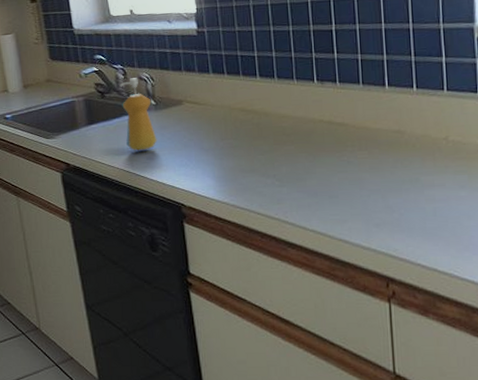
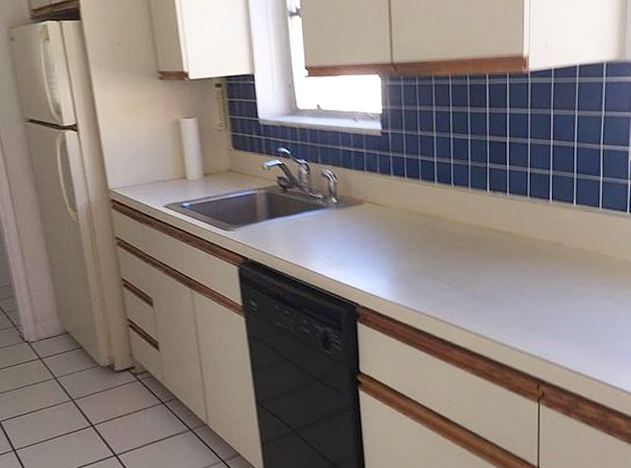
soap dispenser: present [119,78,157,151] -> none [302,174,336,248]

